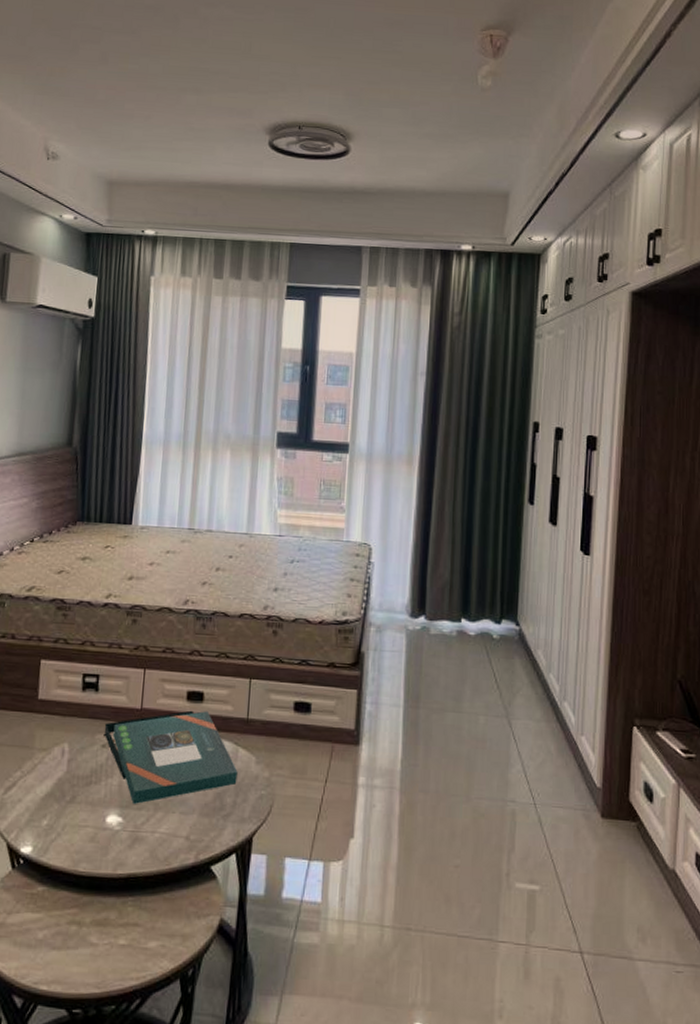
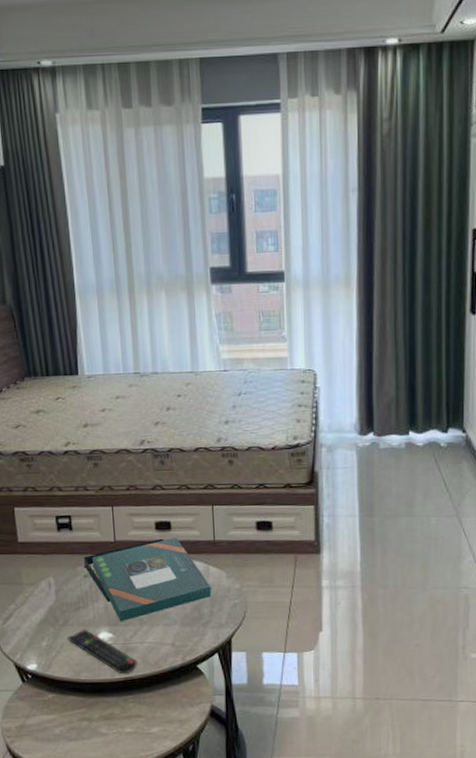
remote control: none [72,809,145,870] -> present [67,629,138,674]

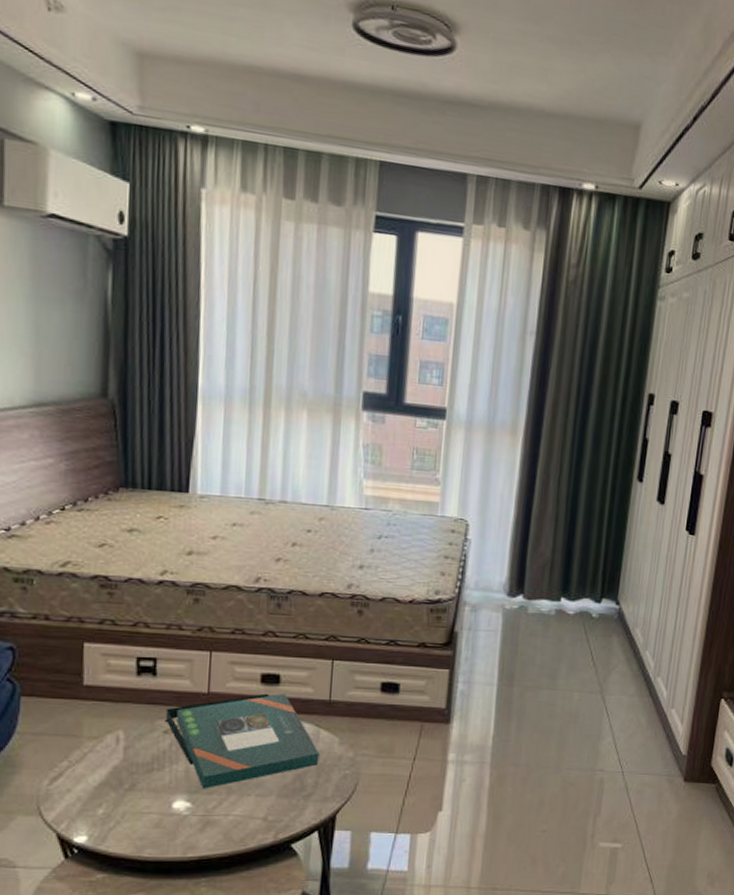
remote control: present [67,629,138,674] -> none [132,795,219,852]

